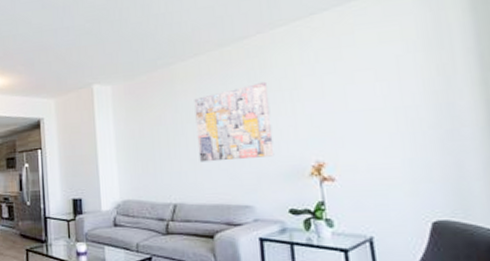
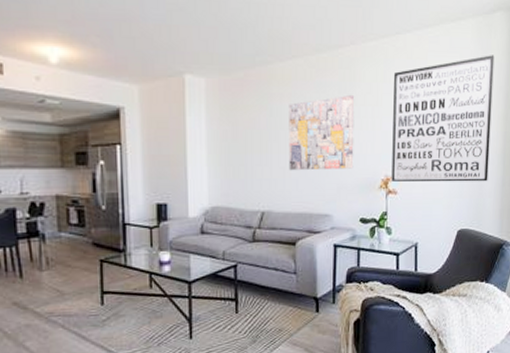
wall art: none [313,14,471,167] -> present [391,55,495,182]

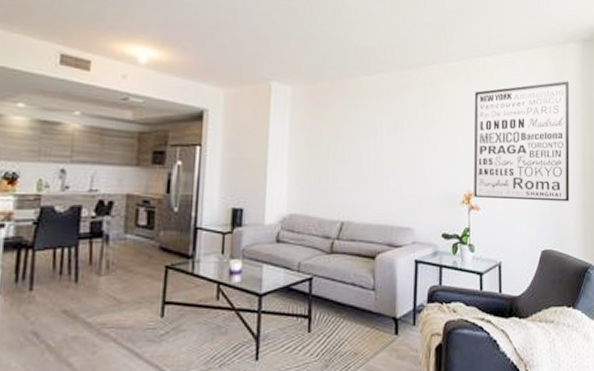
wall art: present [289,94,355,171] -> none [370,109,437,182]

